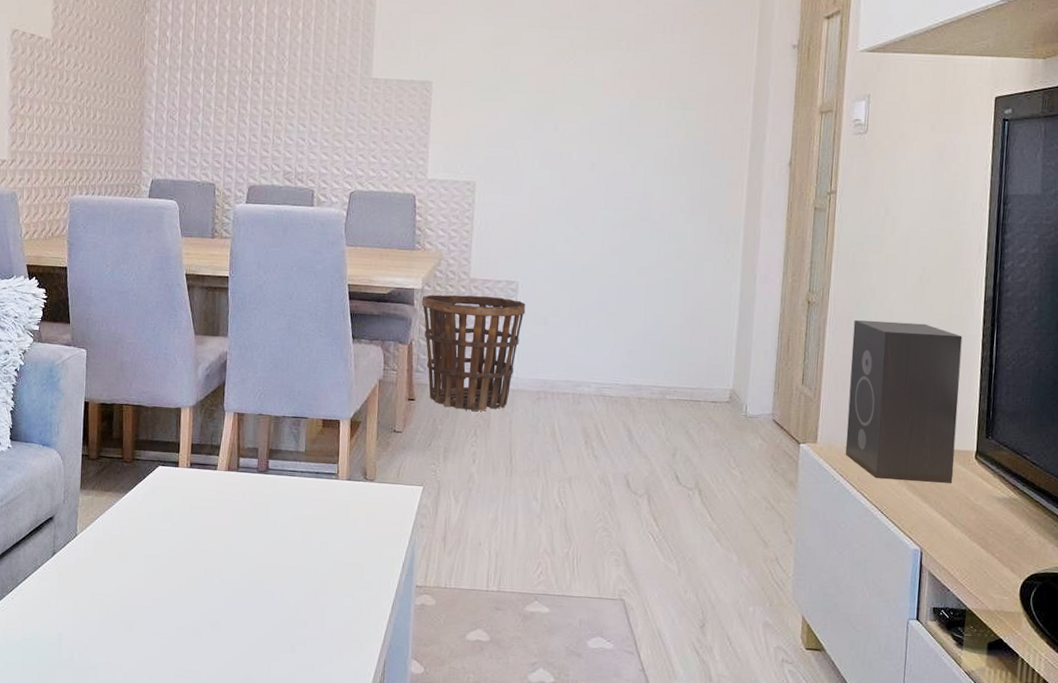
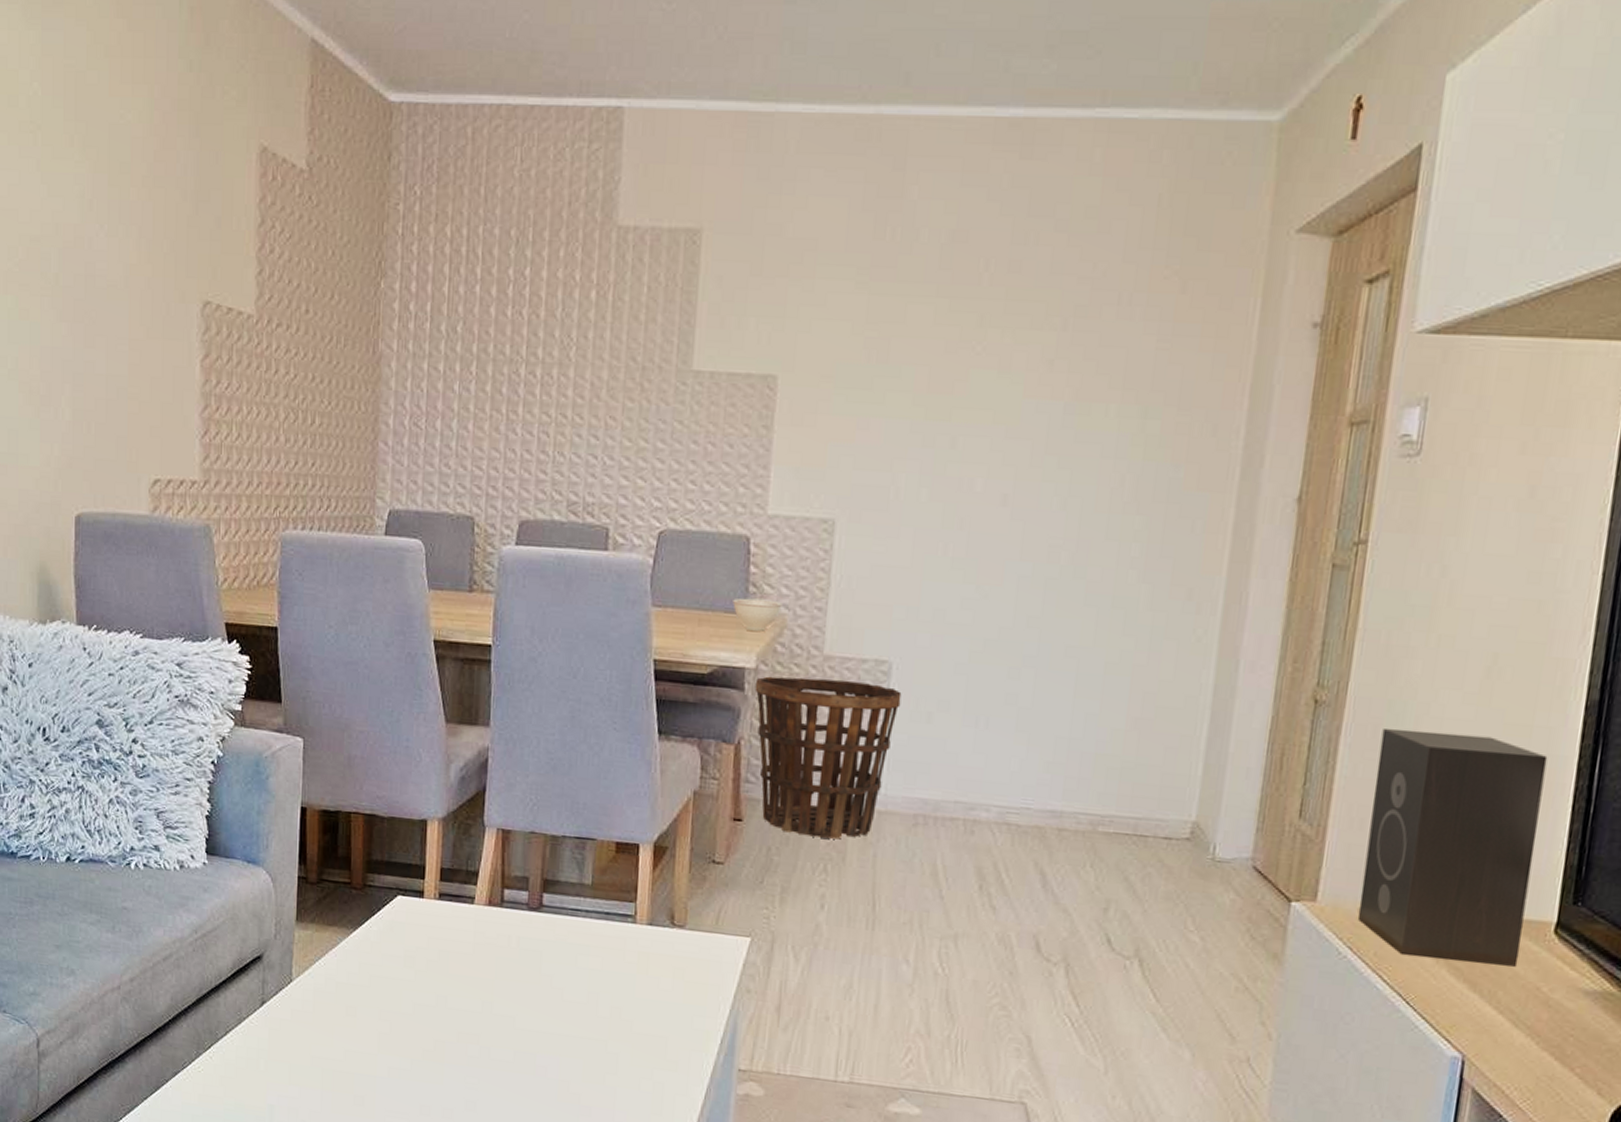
bowl: none [404,238,440,263] -> present [733,598,782,633]

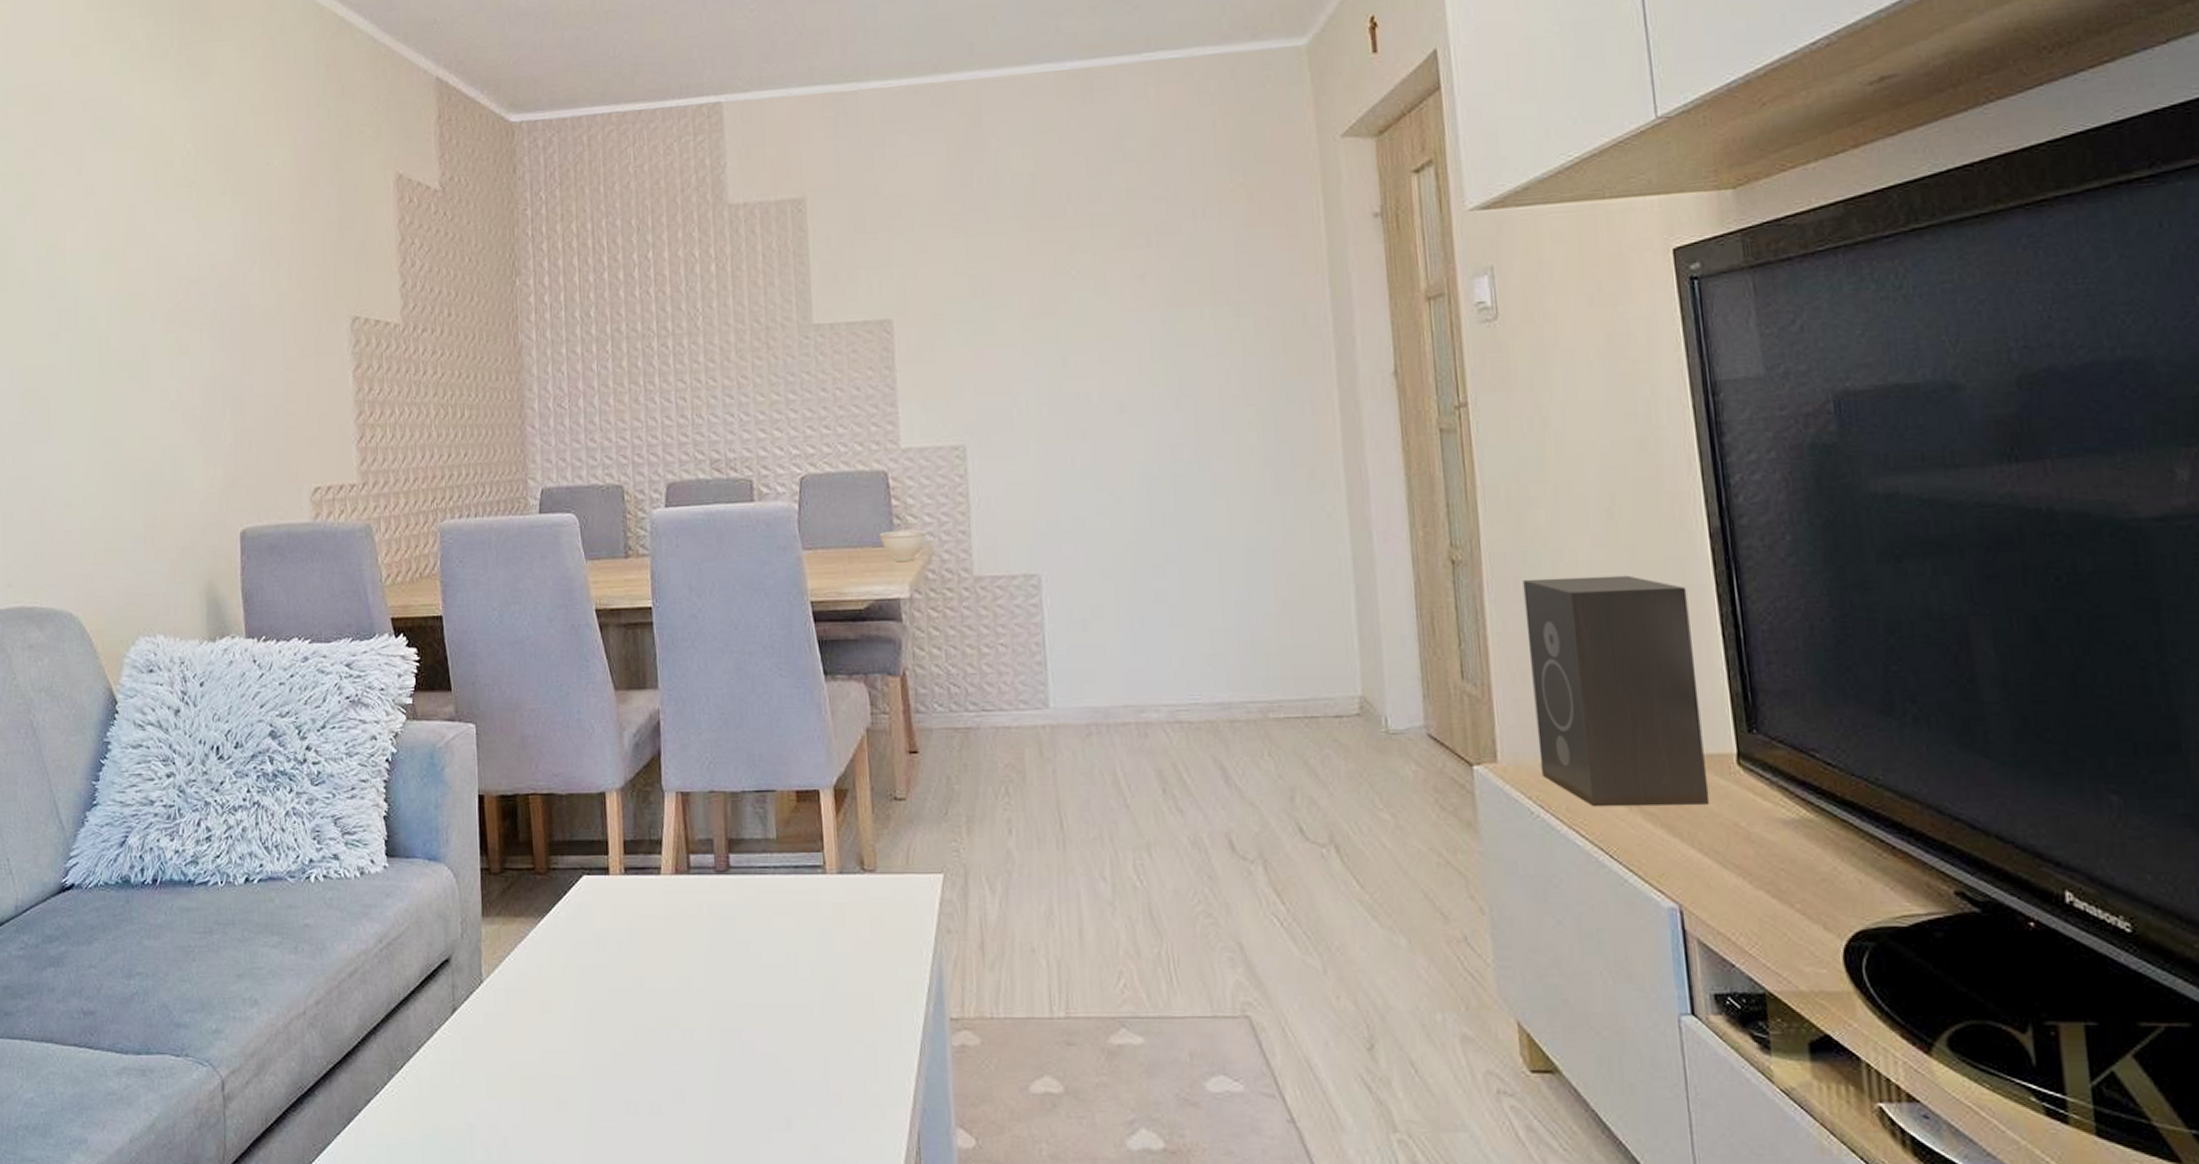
basket: present [755,676,902,840] -> none [912,598,1056,760]

